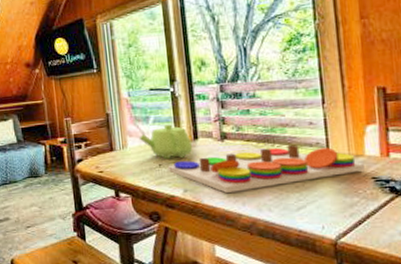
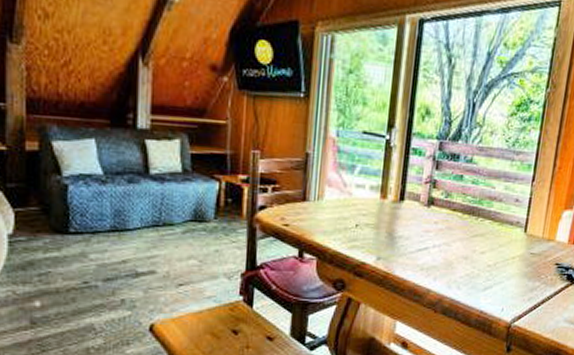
teapot: present [140,124,192,159] -> none [340,178,396,220]
board game: present [167,144,365,193] -> none [364,220,552,265]

